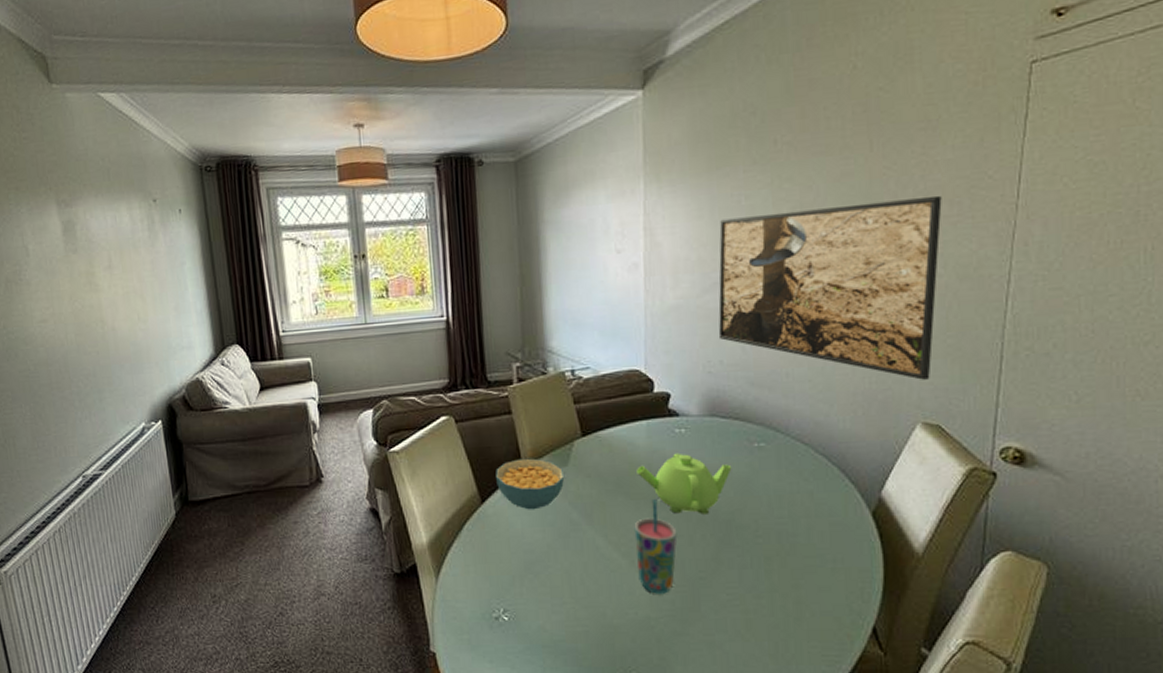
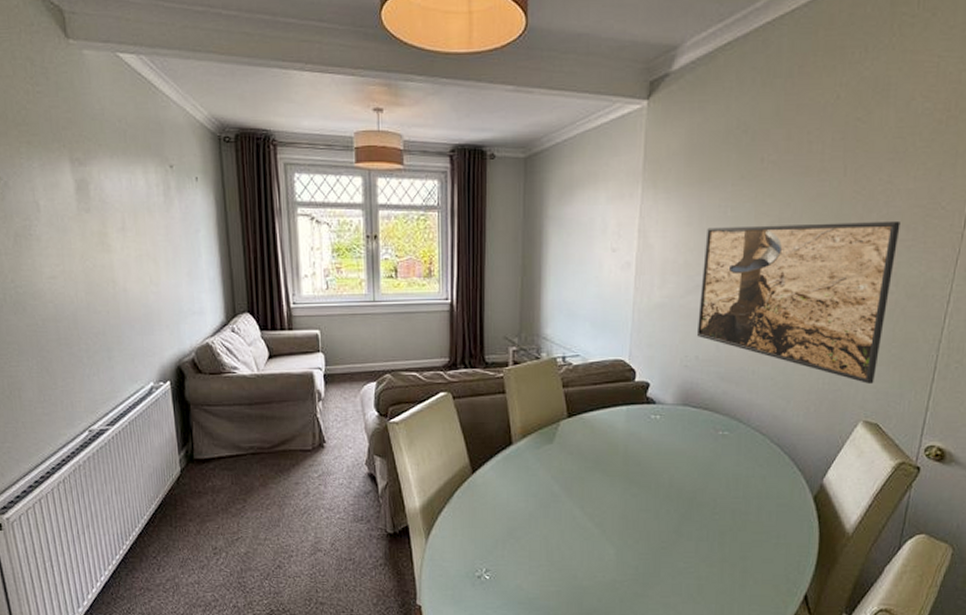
cereal bowl: present [496,458,565,510] -> none [487,435,550,482]
cup: present [634,499,677,594] -> none [608,477,646,560]
teapot: present [637,453,732,514] -> none [614,436,698,492]

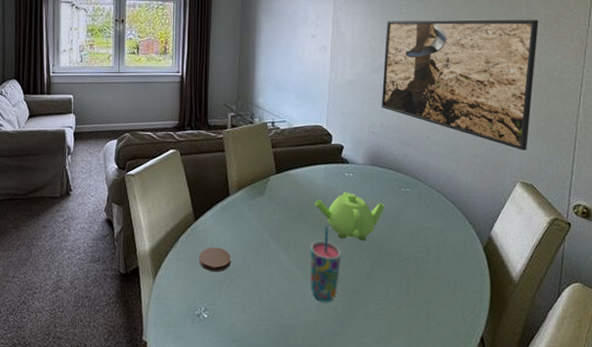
coaster: none [478,502,515,530] -> present [199,247,231,272]
cup: none [608,477,646,560] -> present [310,227,342,302]
teapot: none [614,436,698,492] -> present [315,191,385,241]

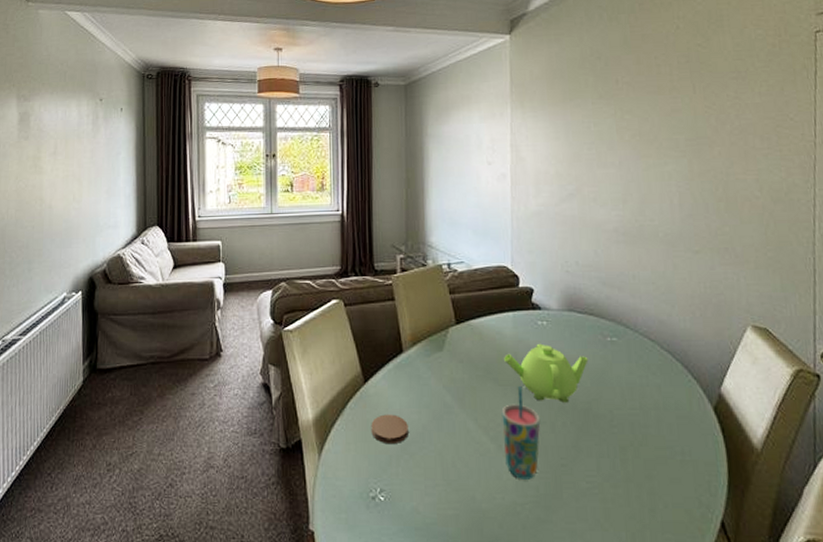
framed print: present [381,19,539,150] -> none [573,131,756,287]

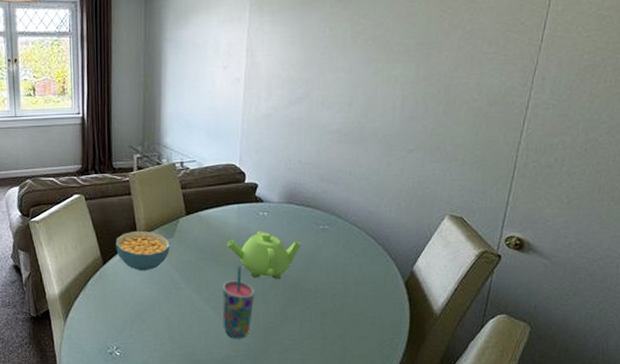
coaster: present [371,414,408,445] -> none [109,289,141,313]
cereal bowl: none [378,342,440,392] -> present [116,231,171,271]

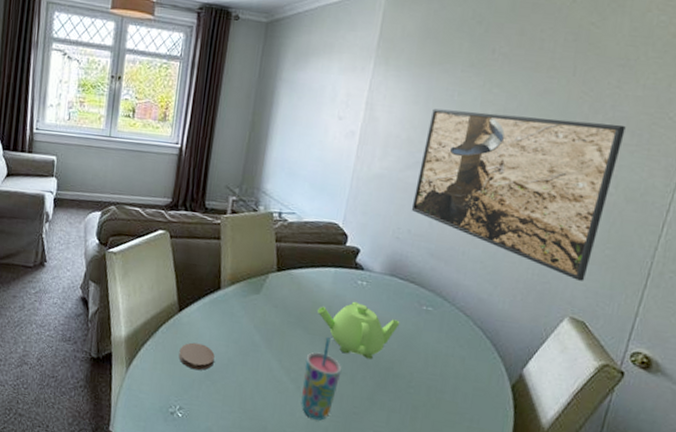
coaster: none [109,289,141,313] -> present [178,342,215,370]
cereal bowl: present [116,231,171,271] -> none [195,279,255,327]
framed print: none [299,36,483,182] -> present [411,108,626,281]

